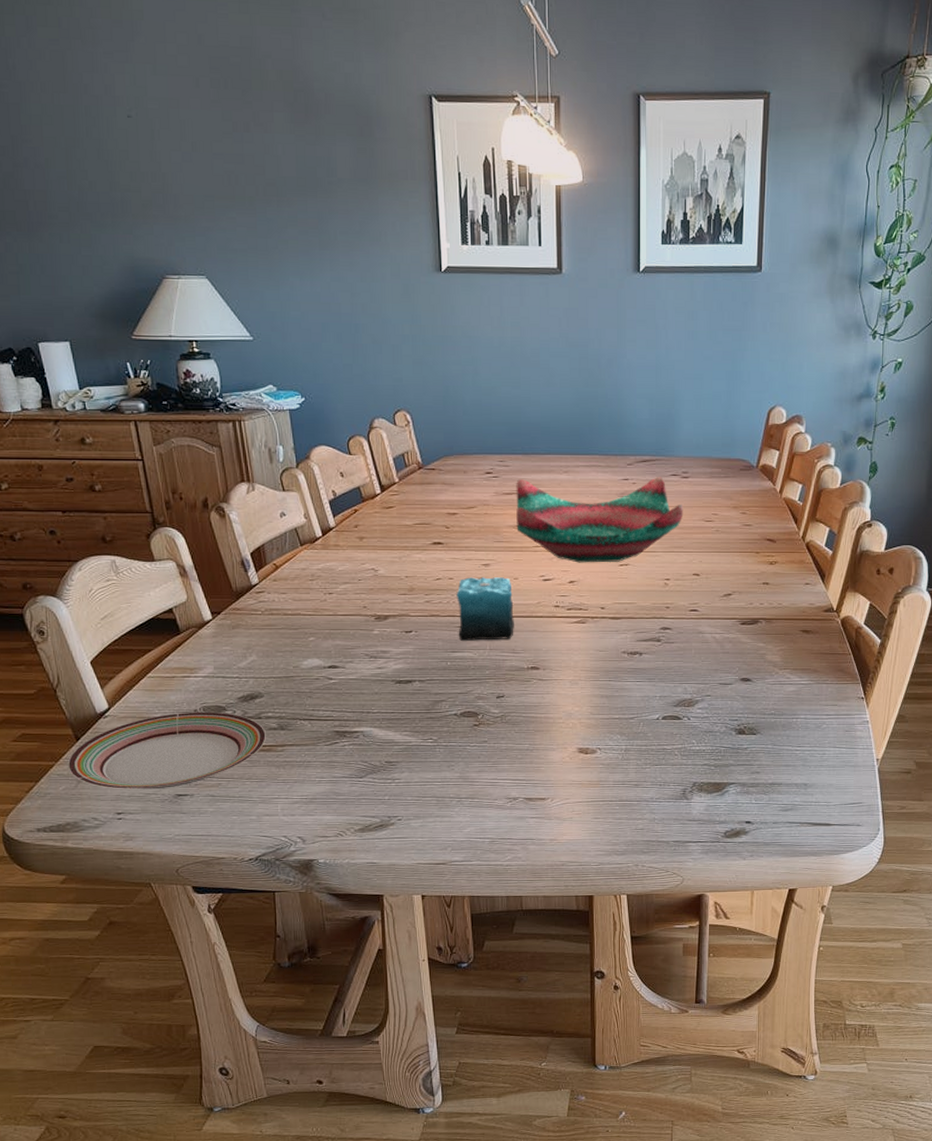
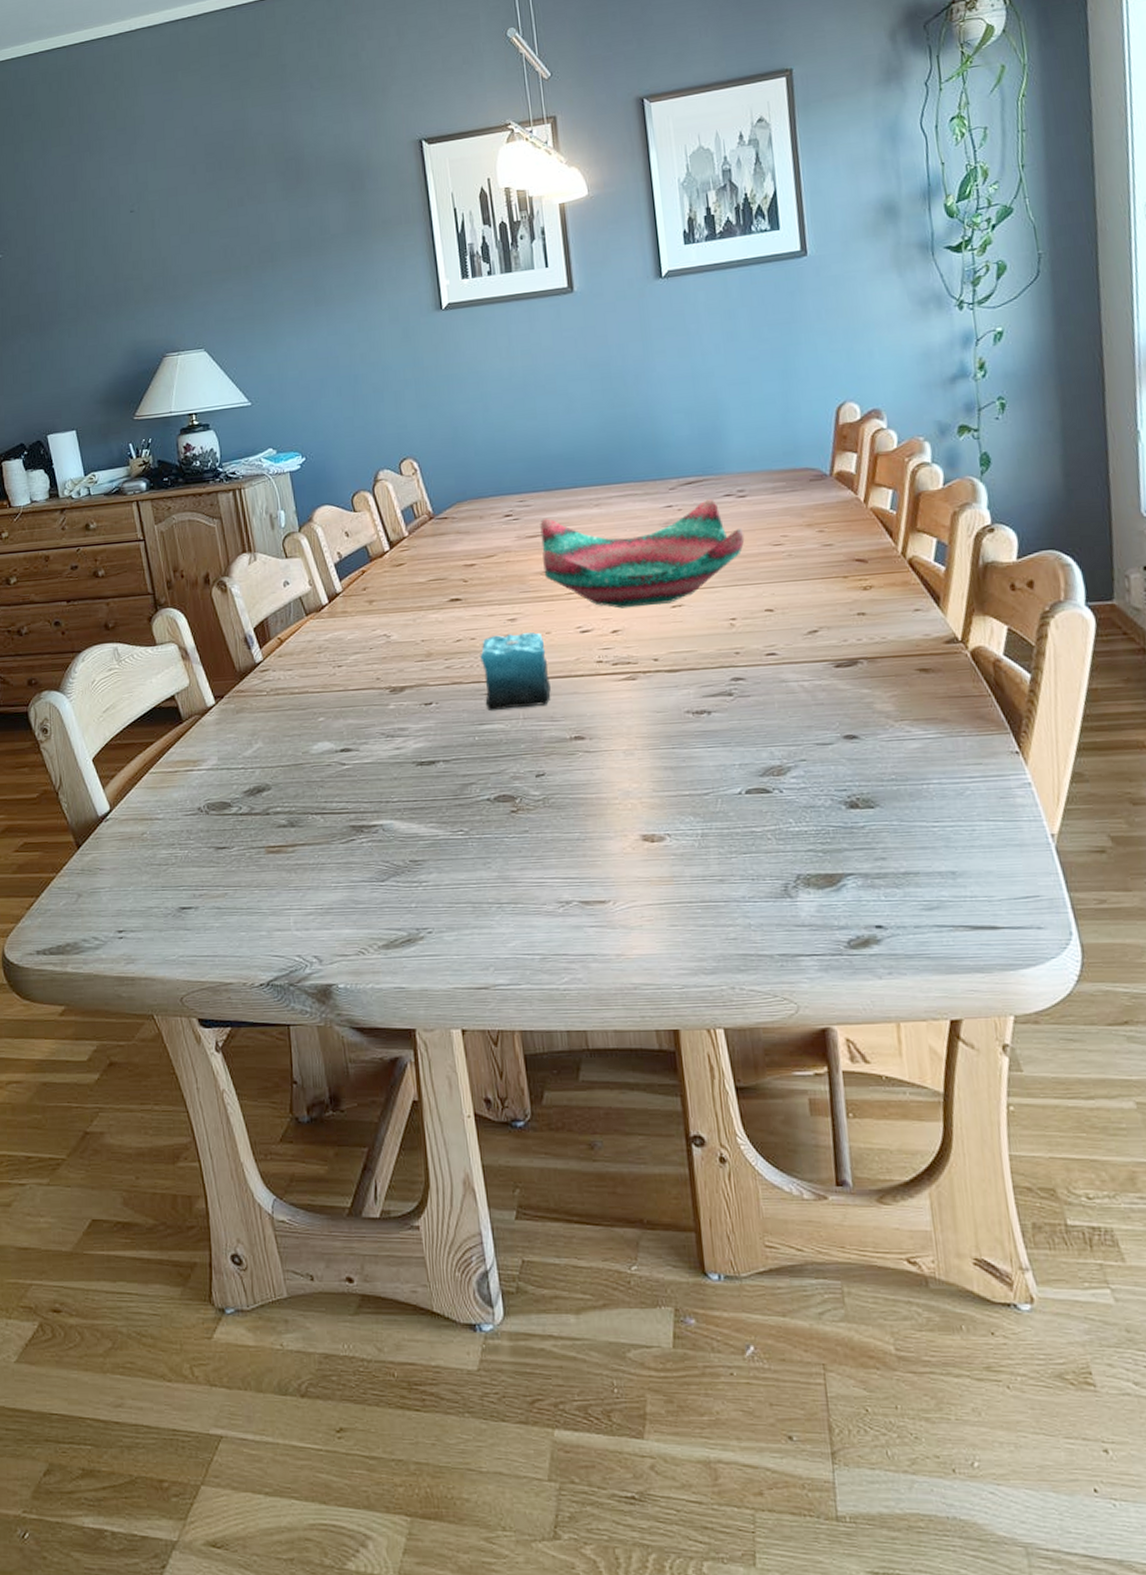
plate: present [67,711,266,790] -> none [68,808,275,903]

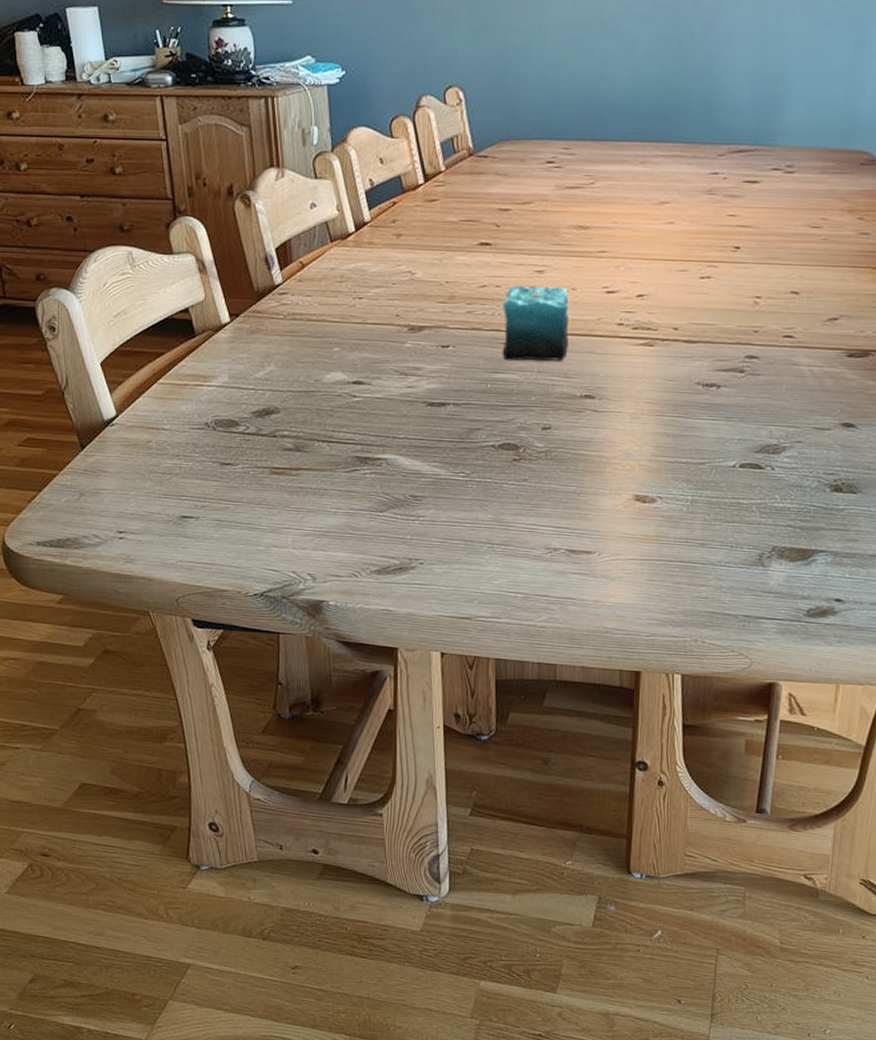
decorative bowl: present [540,499,745,609] -> none [578,170,785,274]

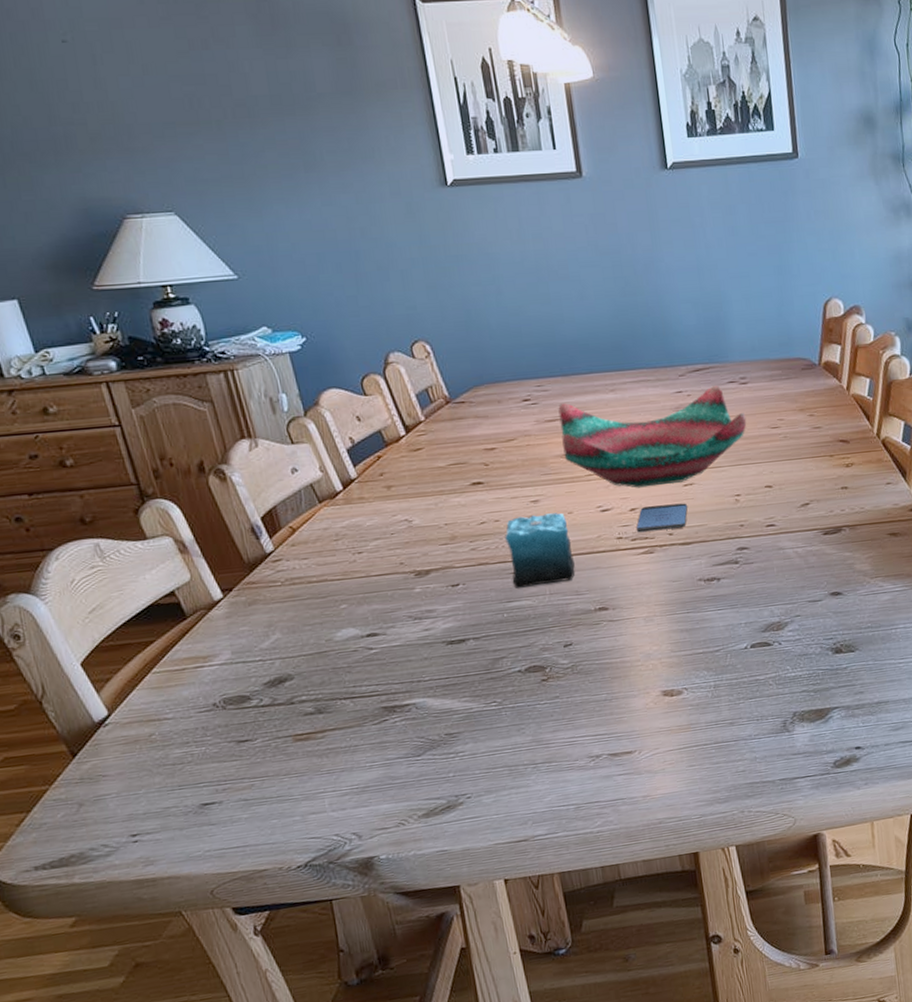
decorative bowl: none [578,170,785,274] -> present [558,385,747,488]
smartphone: none [641,295,699,324] -> present [636,503,688,533]

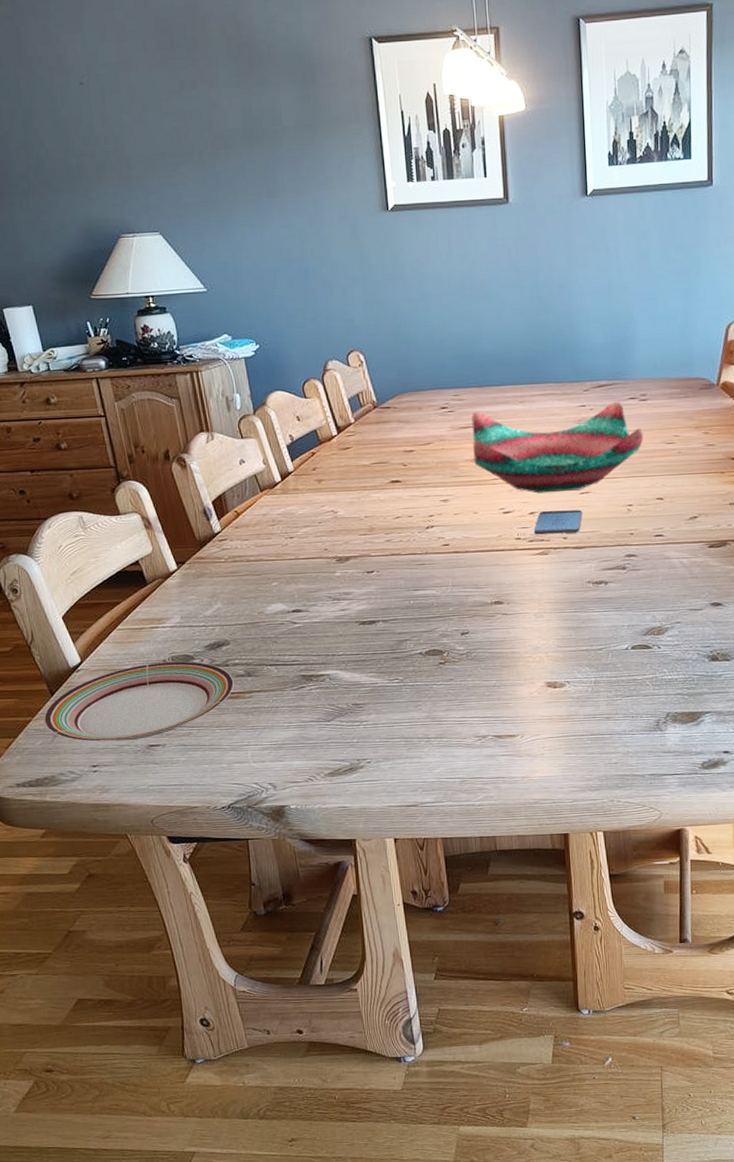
plate: none [64,702,302,808] -> present [43,661,234,742]
candle: present [505,504,575,588] -> none [416,502,476,578]

